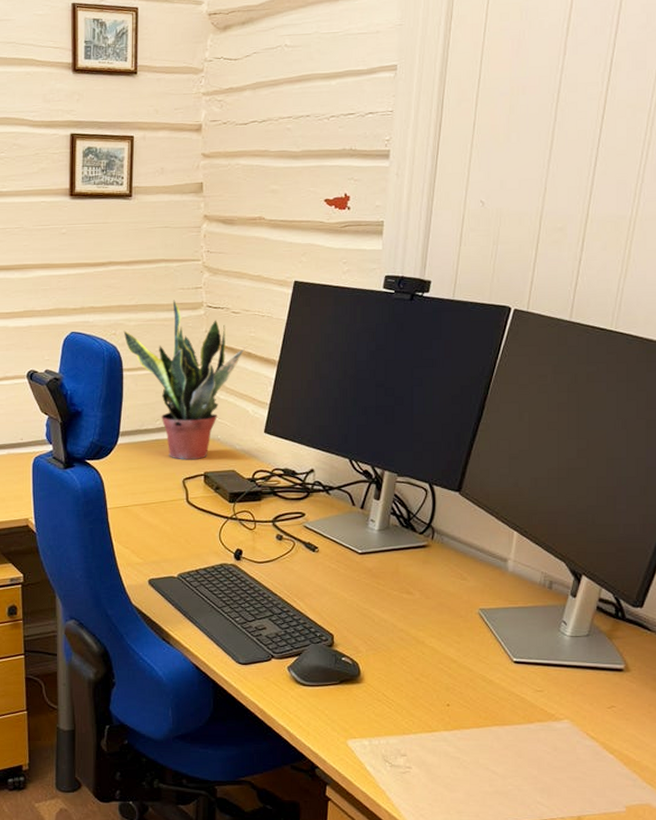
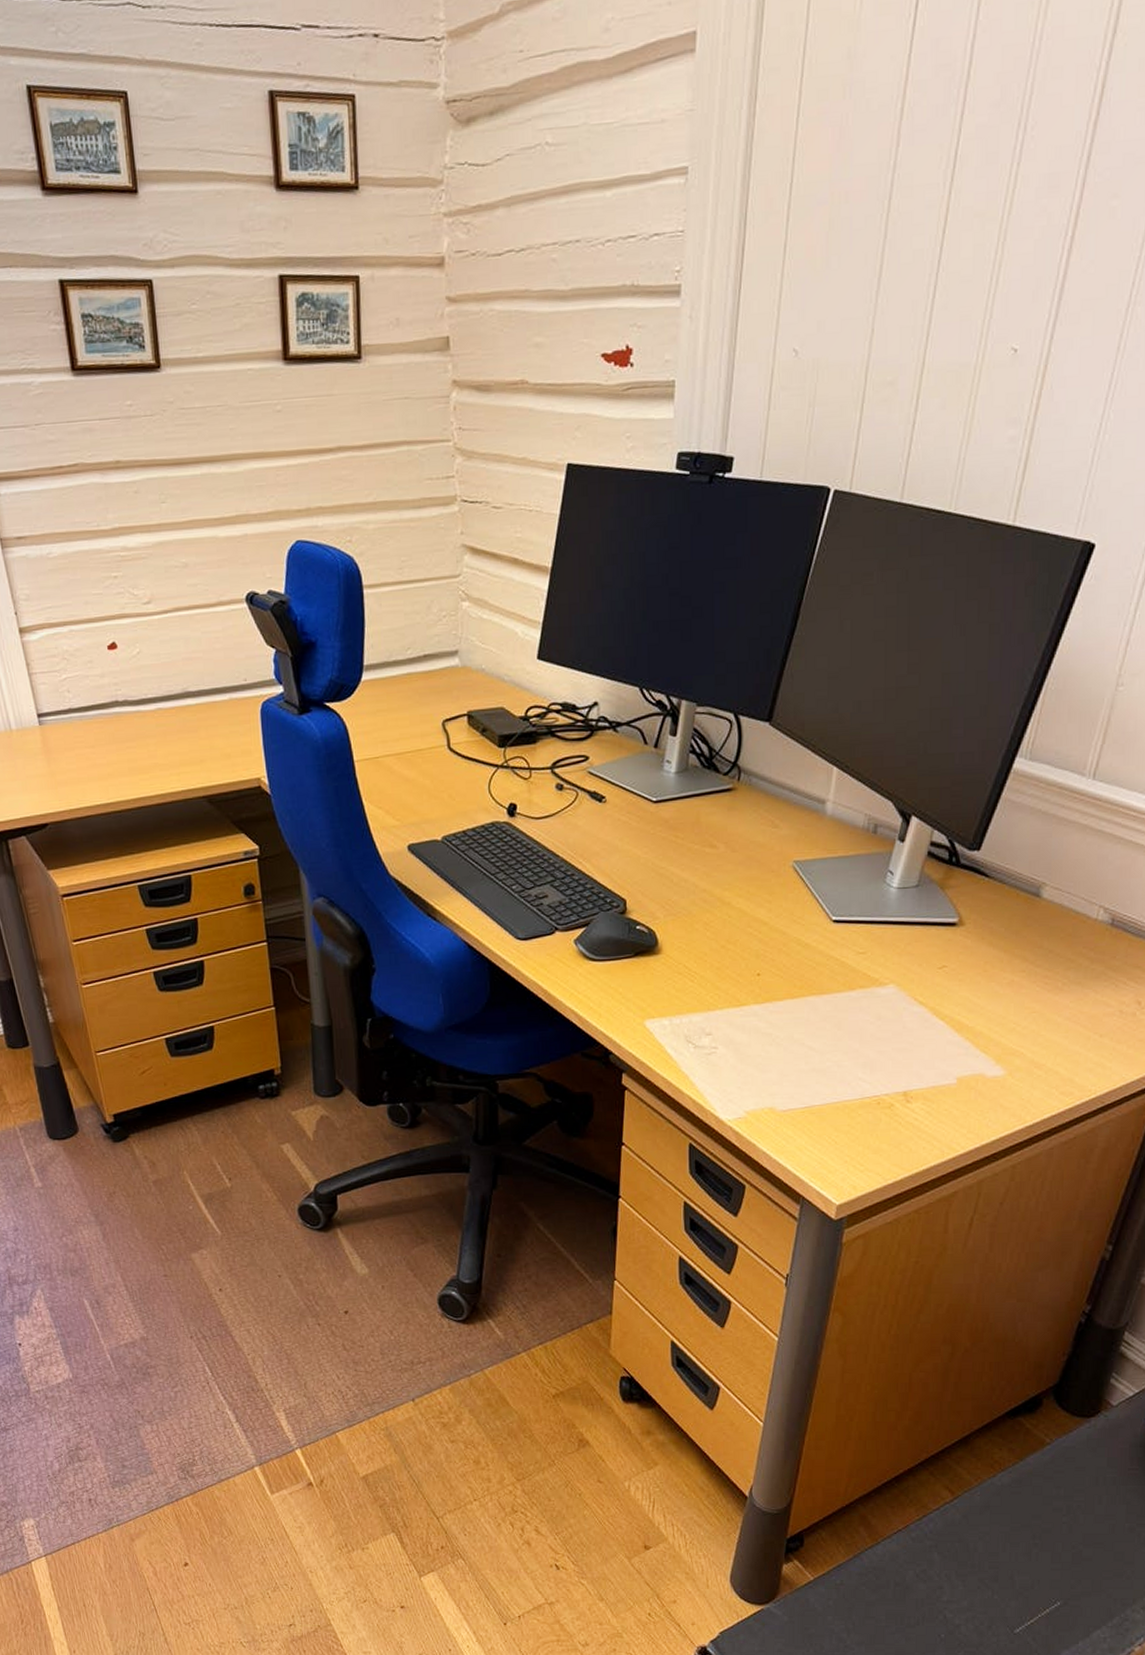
potted plant: present [123,300,245,460] -> none [360,494,510,698]

